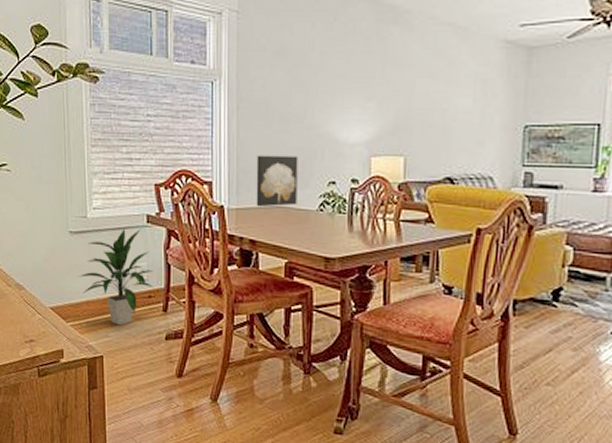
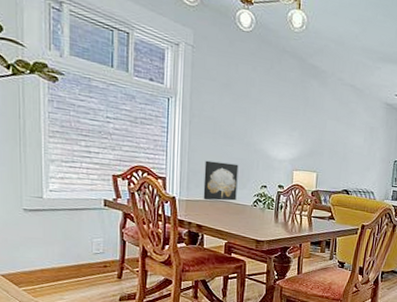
indoor plant: present [77,228,155,326] -> none [31,210,111,290]

